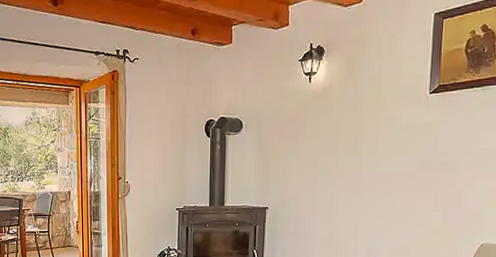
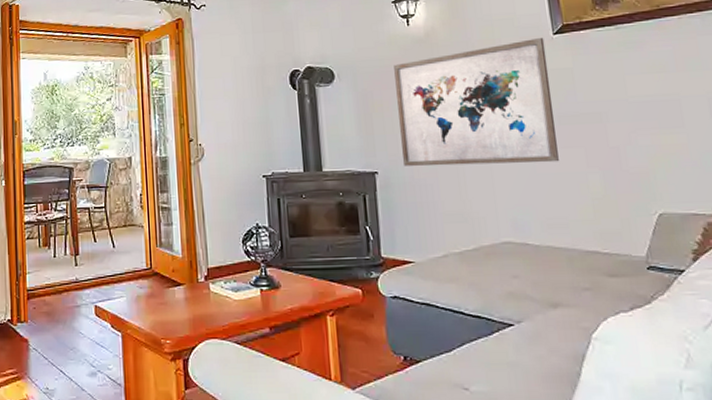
wall art: none [290,97,421,204] -> present [394,38,559,167]

